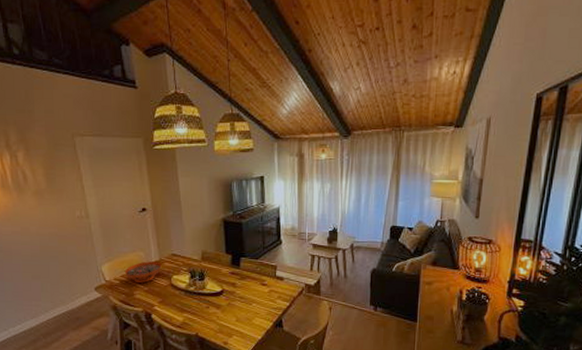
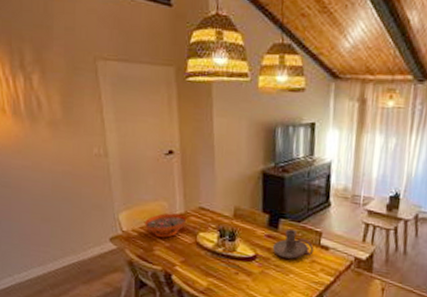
candle holder: none [236,265,271,290] -> present [272,228,314,259]

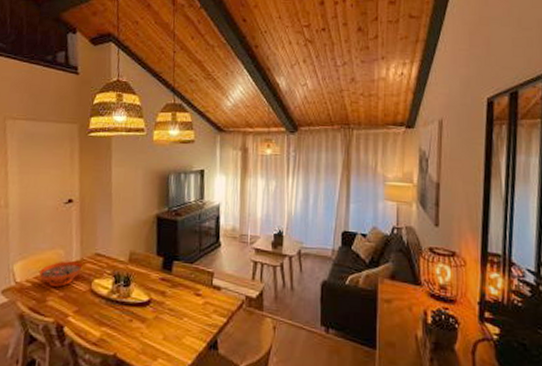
candle holder: present [272,228,314,259] -> none [166,270,207,301]

